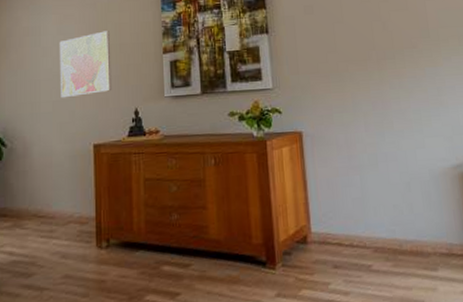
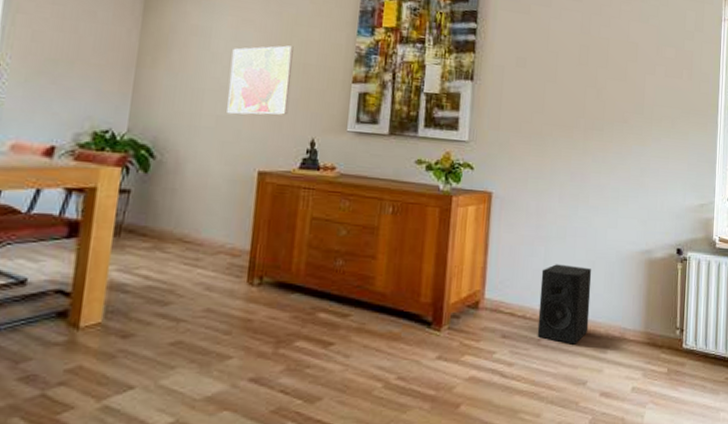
speaker: none [360,189,416,267] -> present [537,264,592,345]

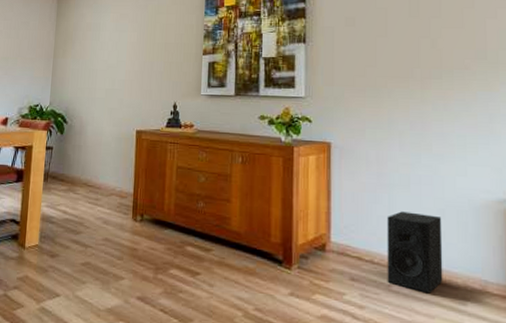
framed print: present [227,45,294,115] -> none [113,30,157,87]

